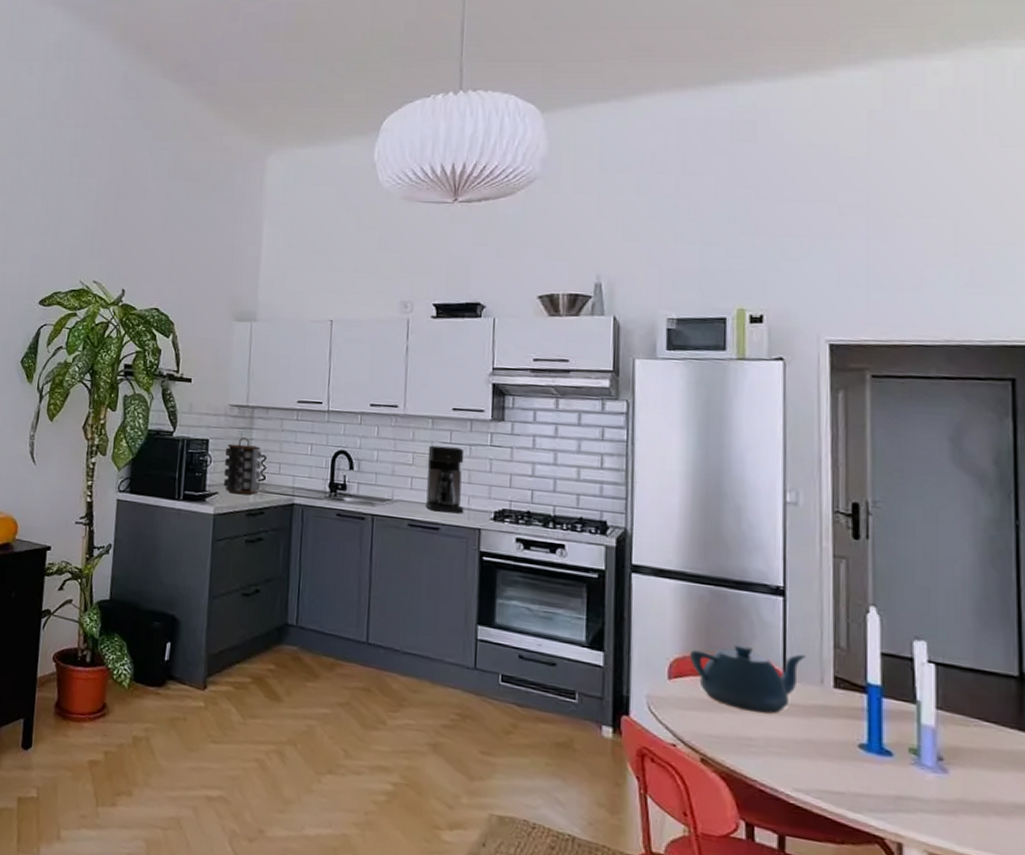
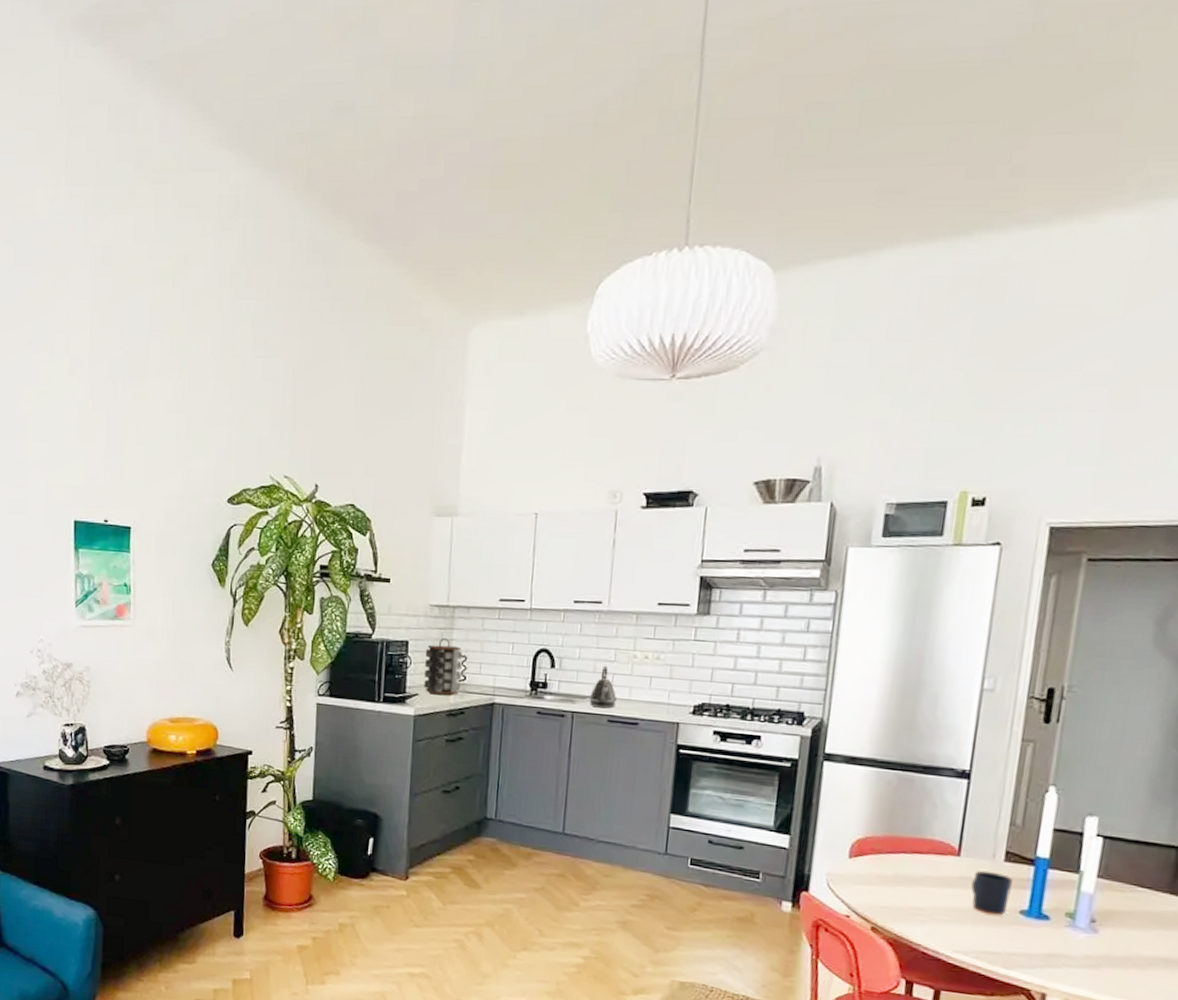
kettle: none [389,468,417,513] -> present [589,665,617,709]
coffee maker: present [426,445,465,514] -> none [626,641,668,709]
teapot: present [689,643,806,715] -> none [871,824,982,887]
mug: none [801,697,846,749] -> present [970,870,1013,916]

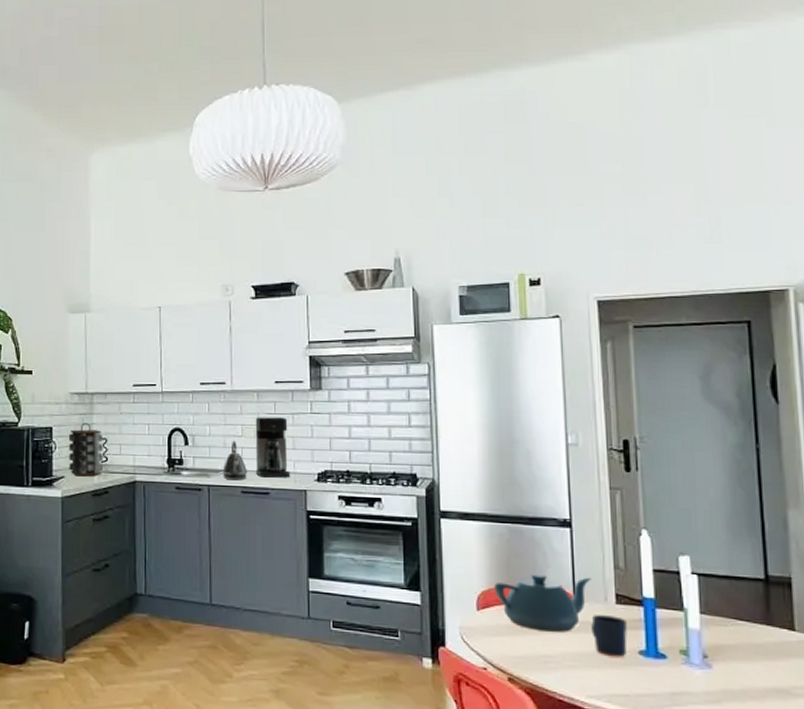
coffee maker: none [626,641,668,709] -> present [255,417,291,479]
teapot: none [871,824,982,887] -> present [493,573,591,633]

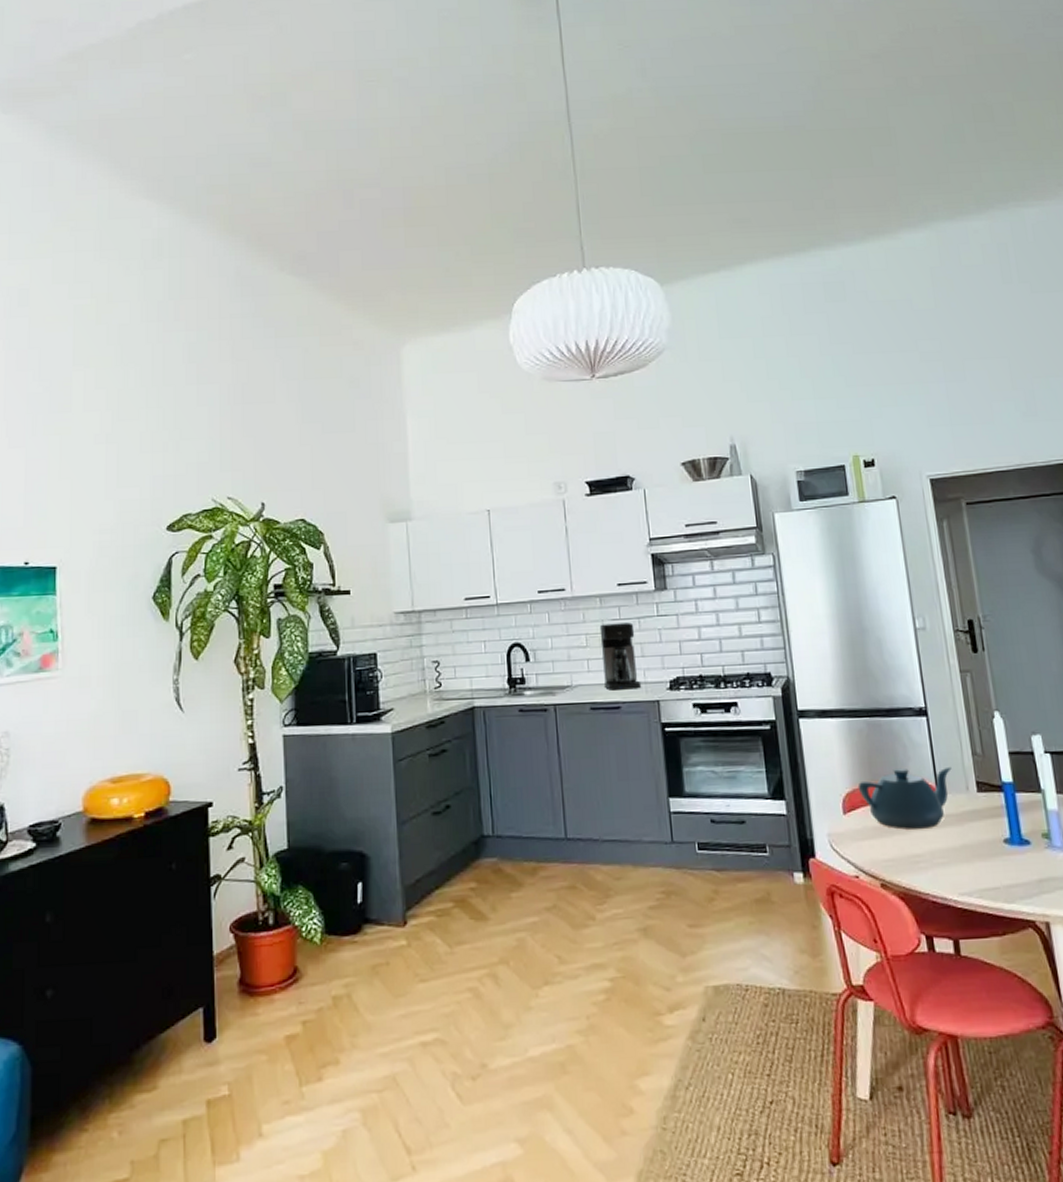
spice rack: present [68,423,104,477] -> none [395,645,438,707]
kettle: present [222,440,248,481] -> none [568,652,596,697]
mug: present [590,614,628,658] -> none [955,804,993,849]

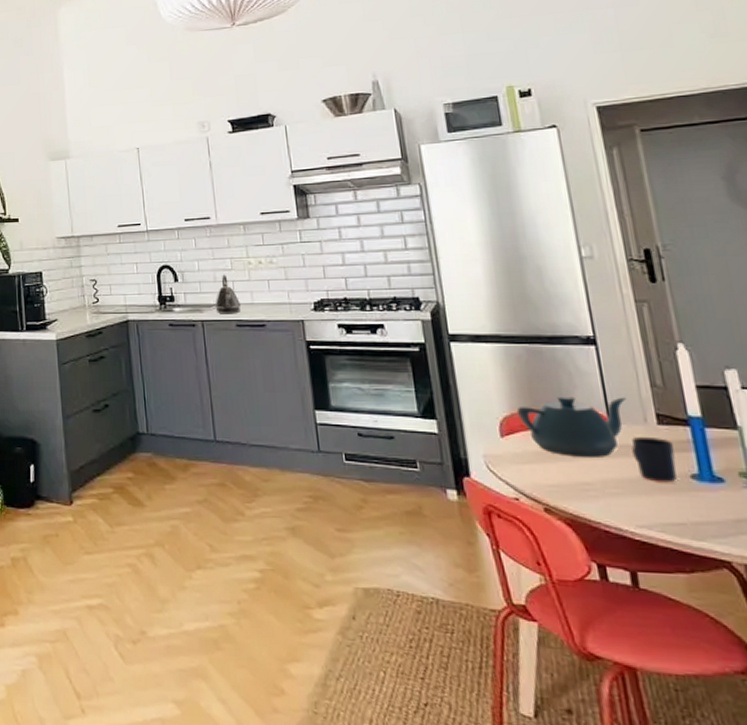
kettle: none [568,652,596,697] -> present [215,274,242,314]
coffee maker: present [599,622,642,692] -> none [243,248,286,311]
mug: none [955,804,993,849] -> present [631,436,677,483]

